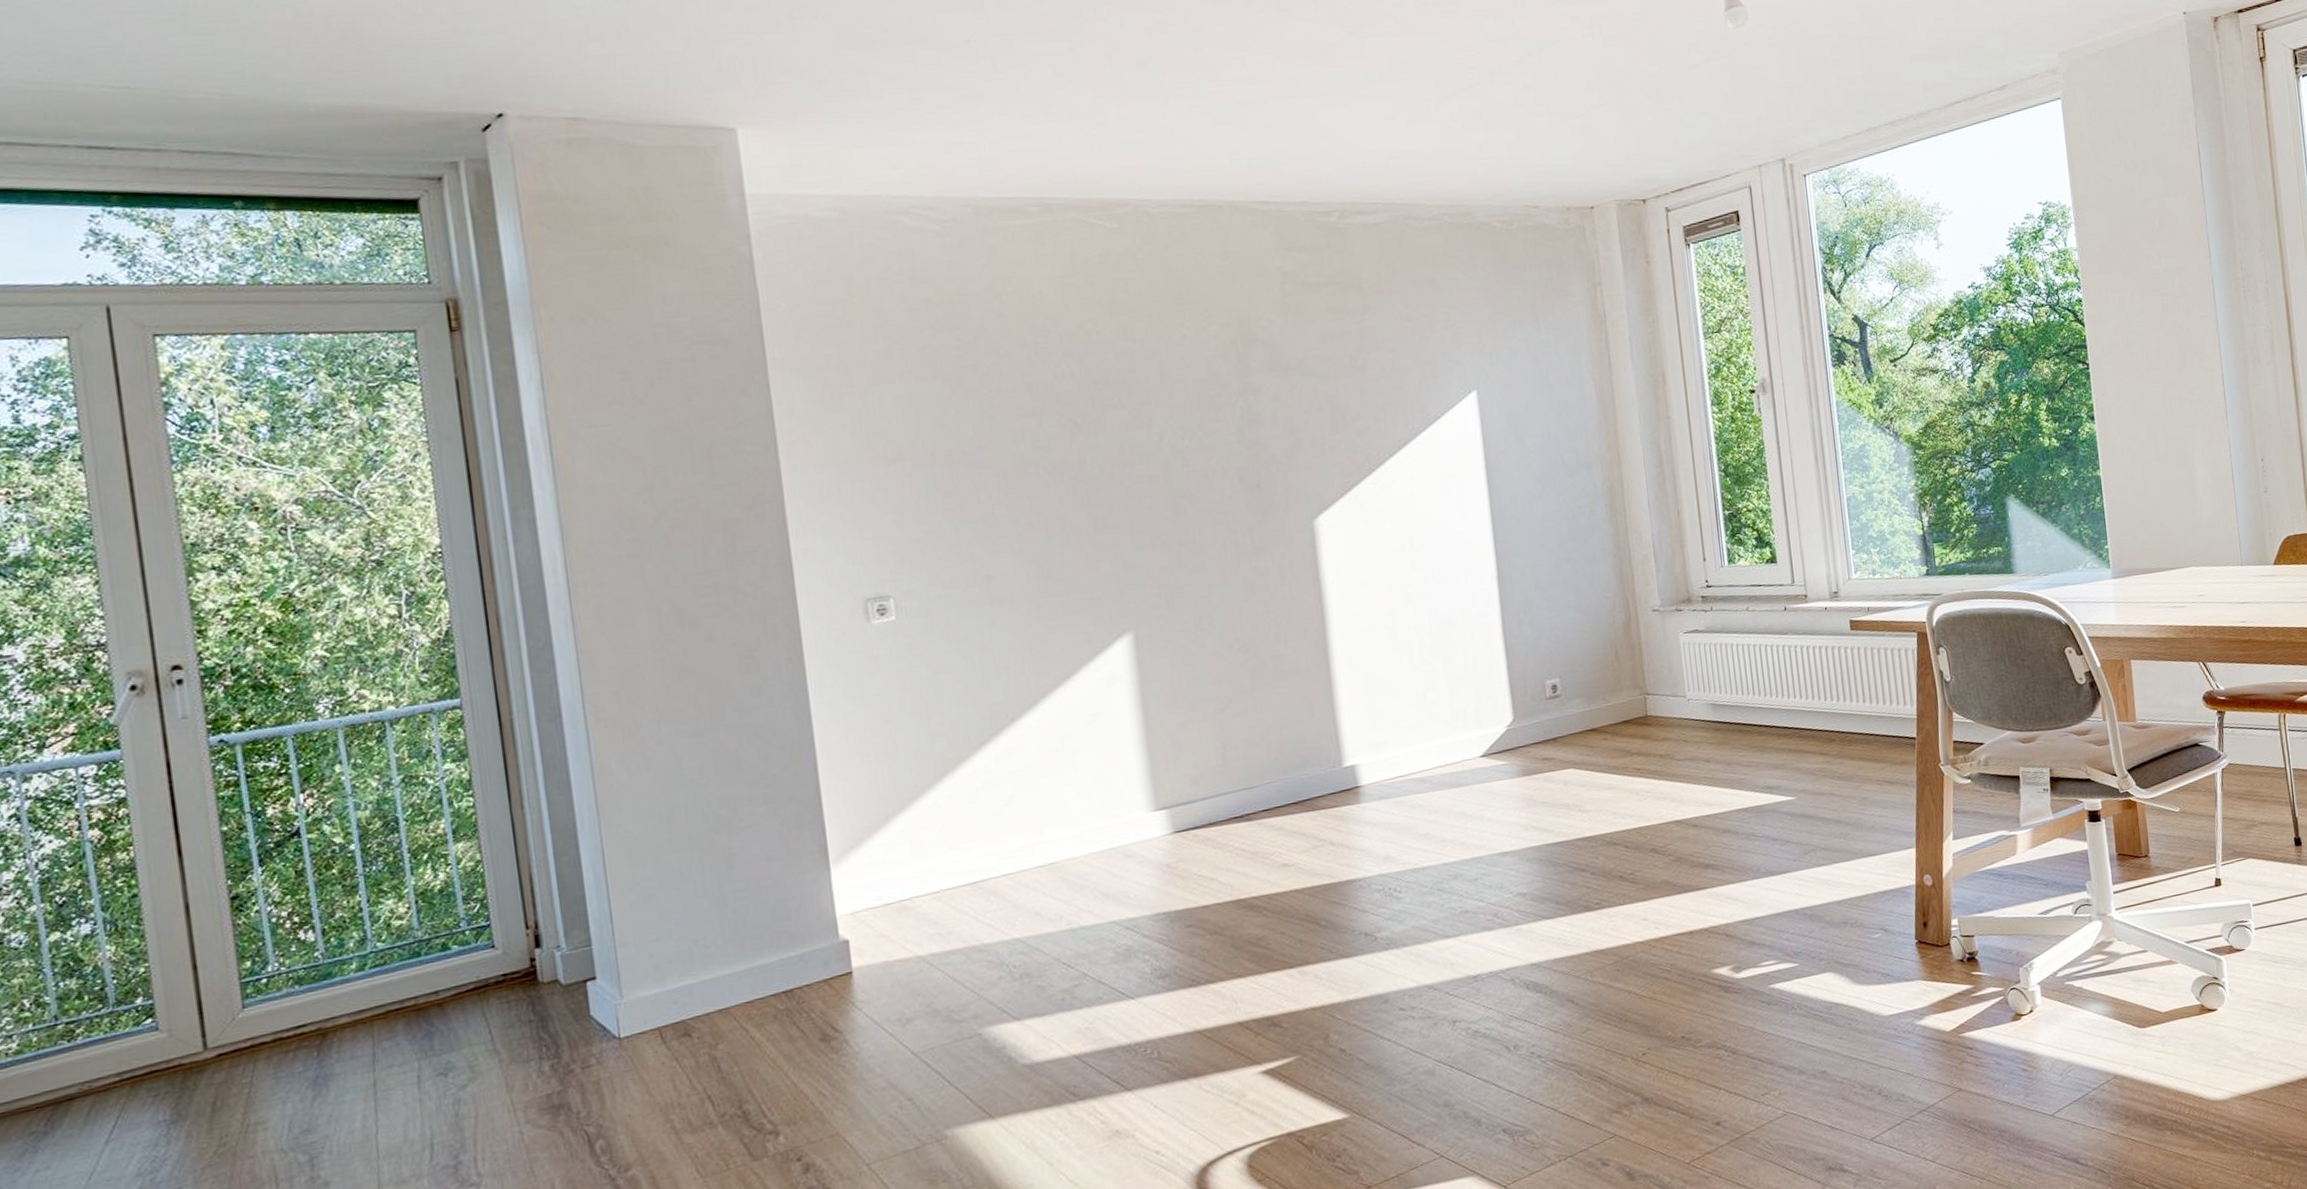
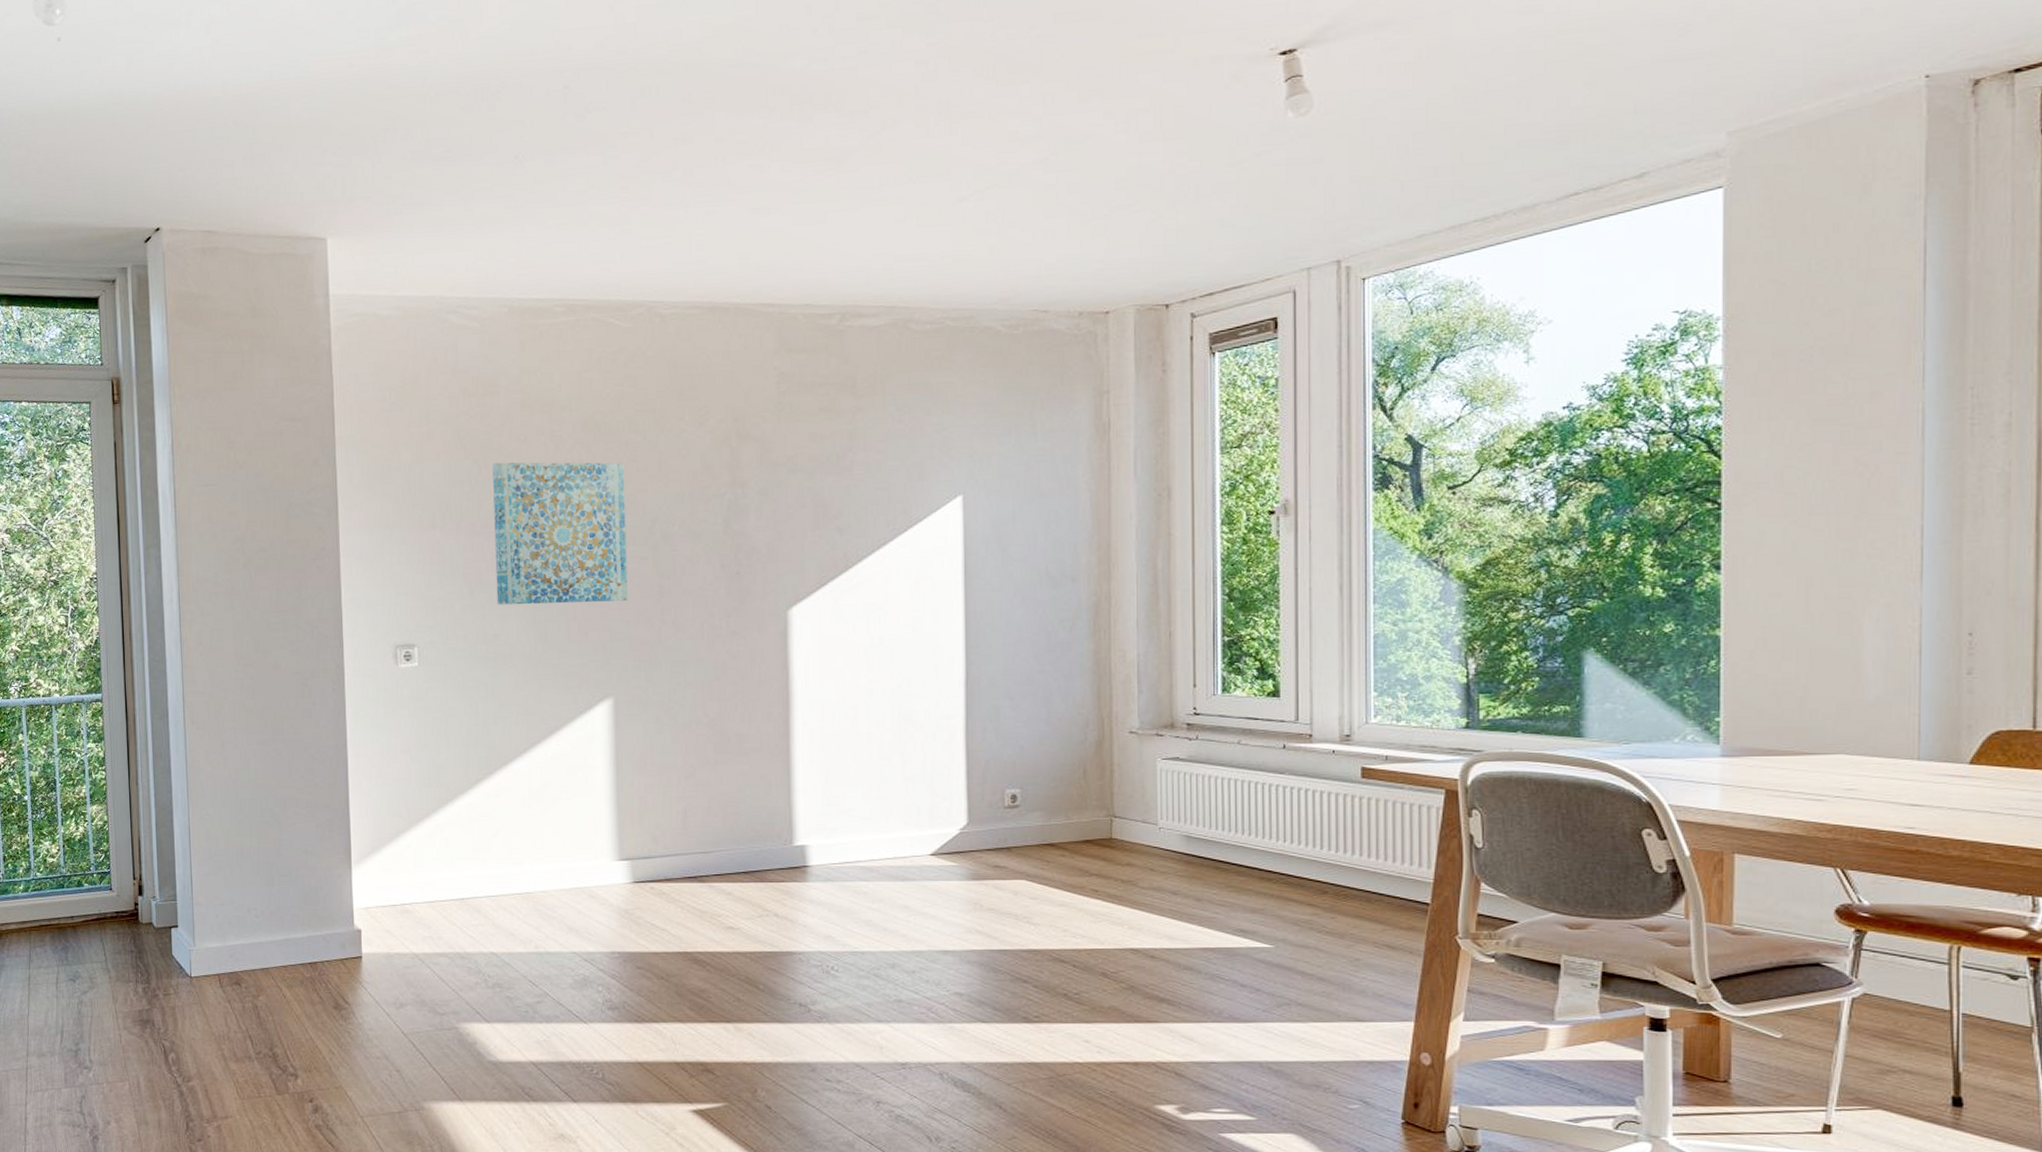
wall art: none [968,374,1140,542] -> present [493,462,628,606]

